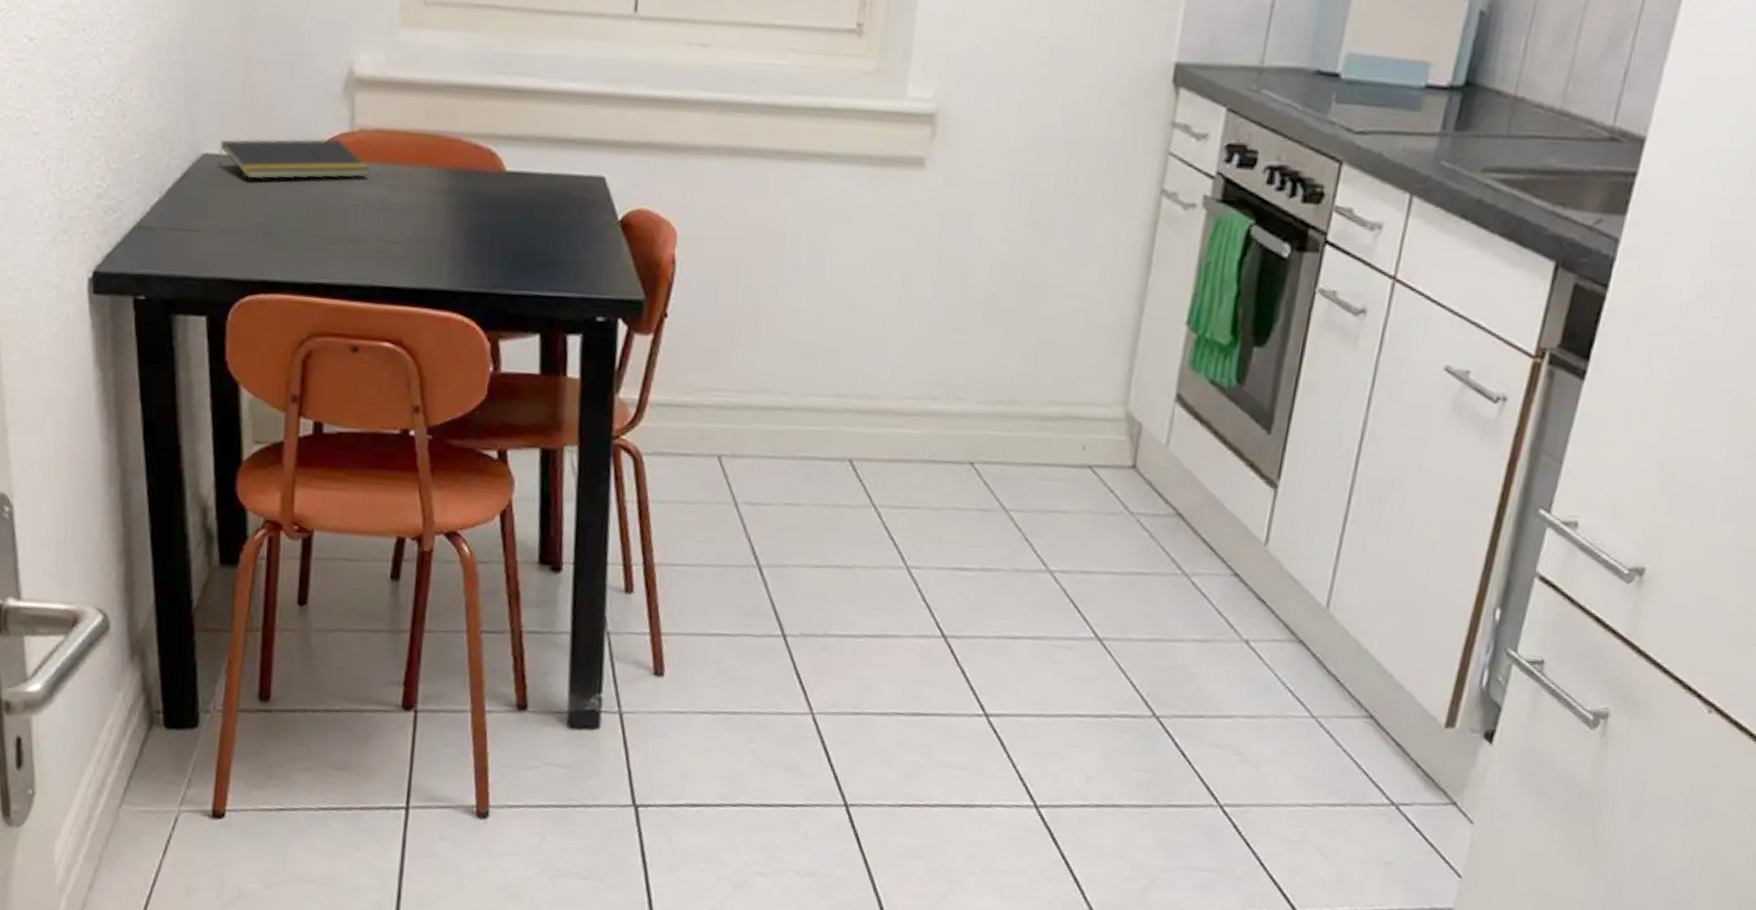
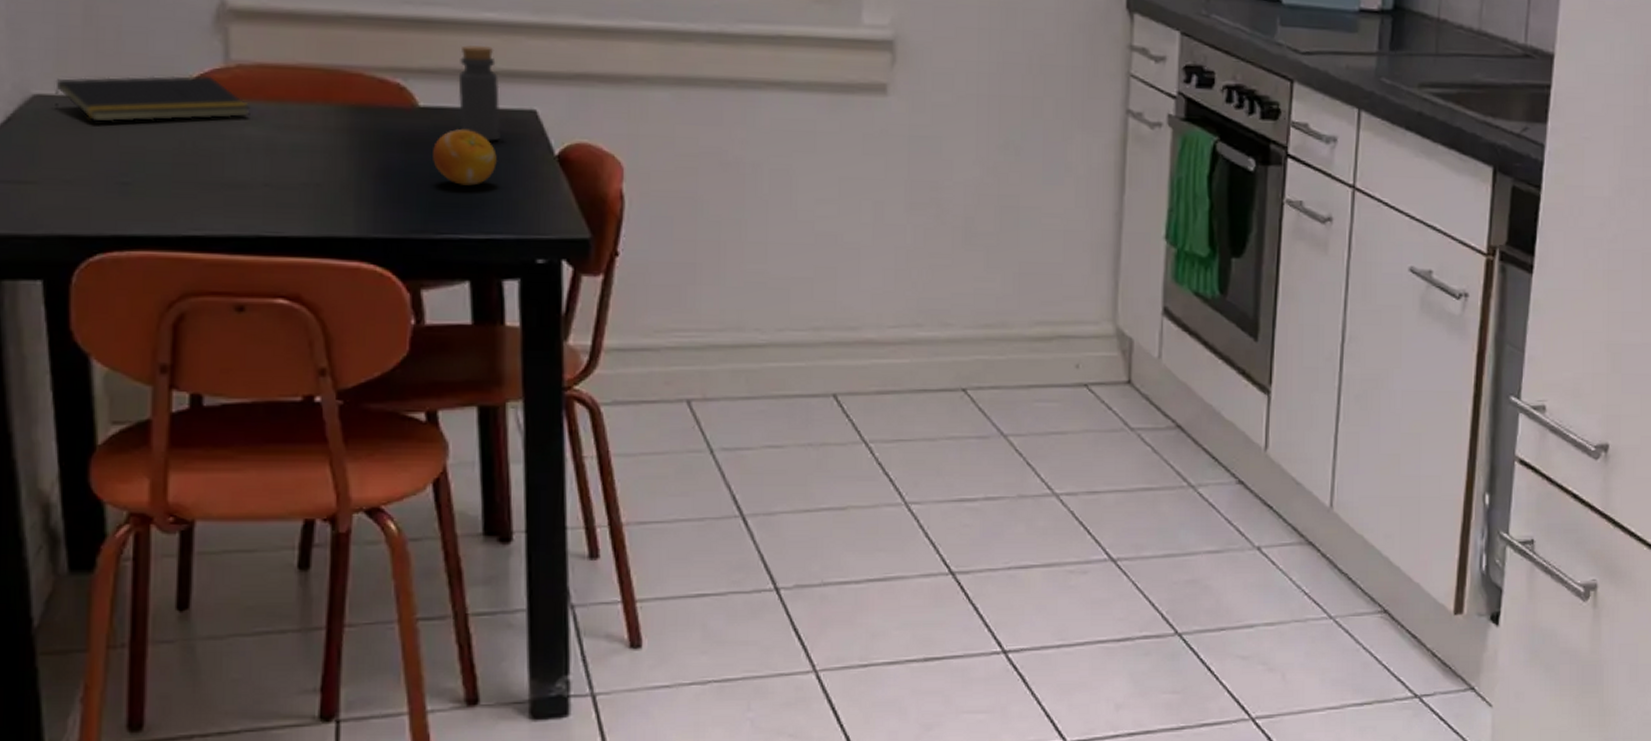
fruit: none [515,193,569,246] -> present [433,129,497,186]
bottle: none [538,114,575,205] -> present [458,45,501,141]

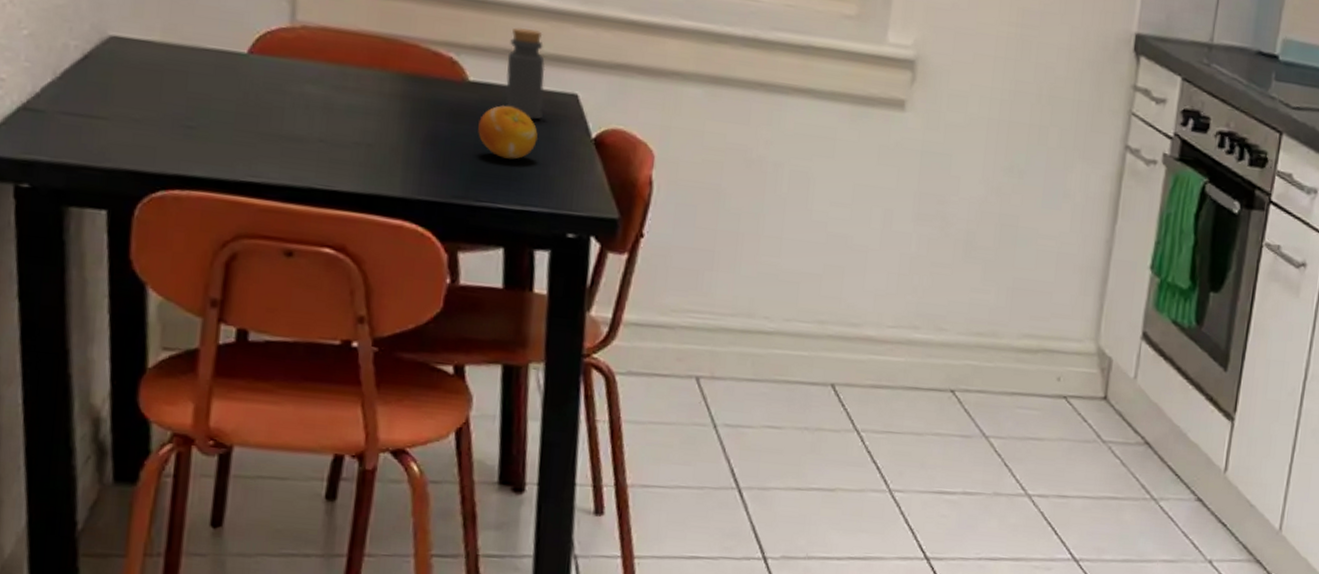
notepad: present [55,75,250,122] -> none [130,23,312,76]

